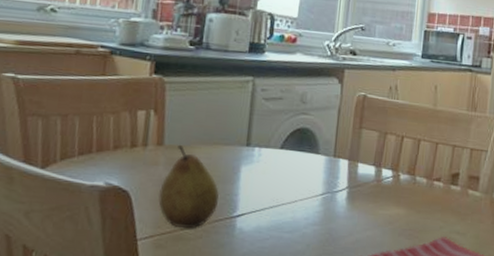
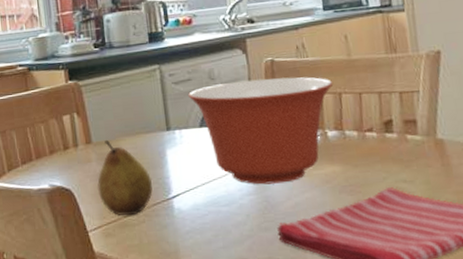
mixing bowl: none [275,108,416,218] -> present [187,77,334,185]

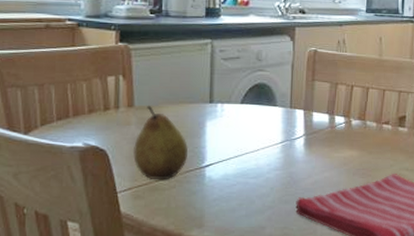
mixing bowl: present [187,77,334,185] -> none [234,65,364,162]

